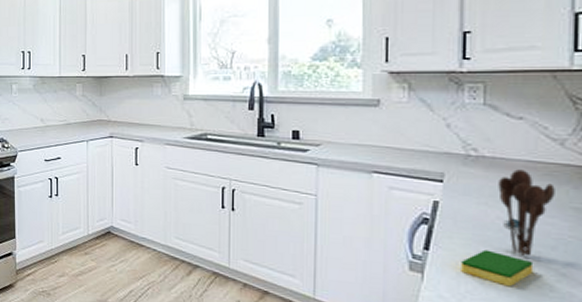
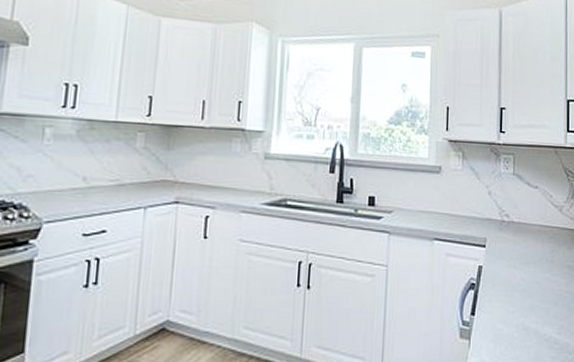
dish sponge: present [461,249,534,287] -> none [497,310,544,344]
utensil holder: present [498,169,555,256] -> none [522,233,557,313]

